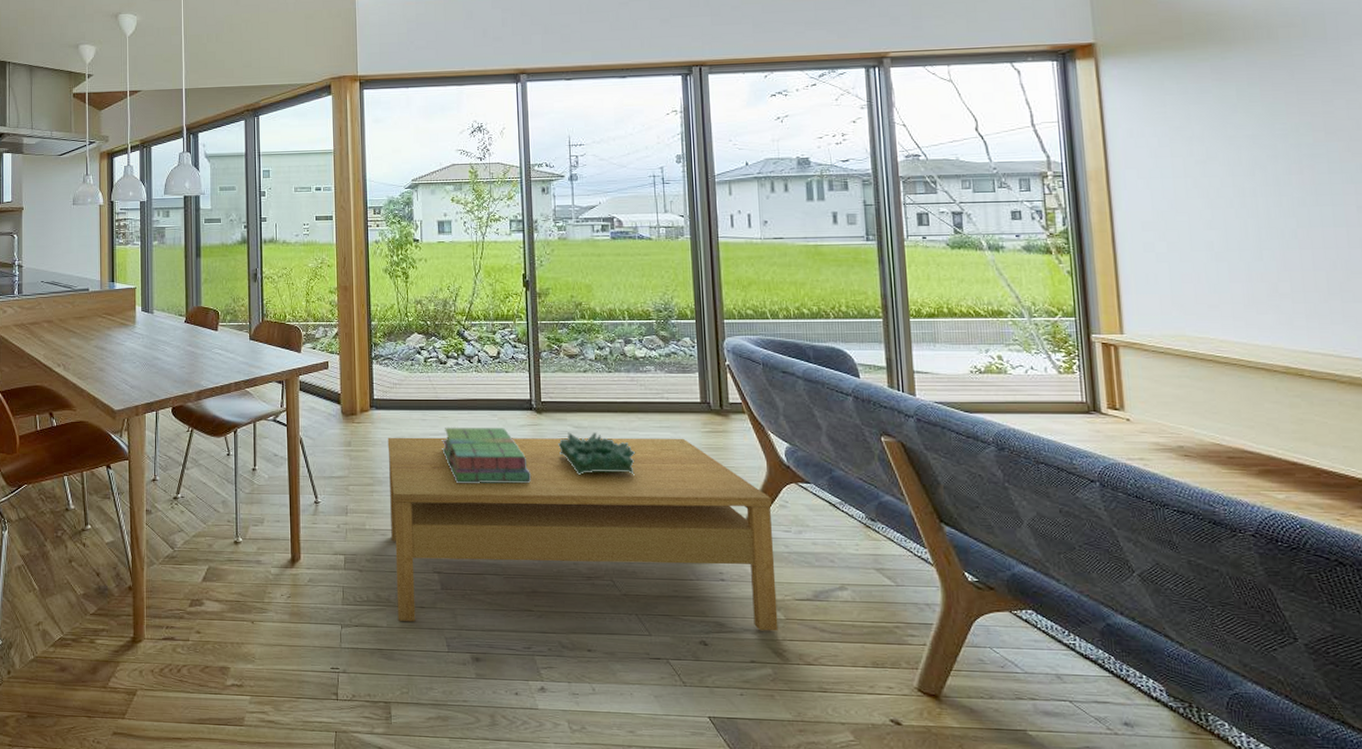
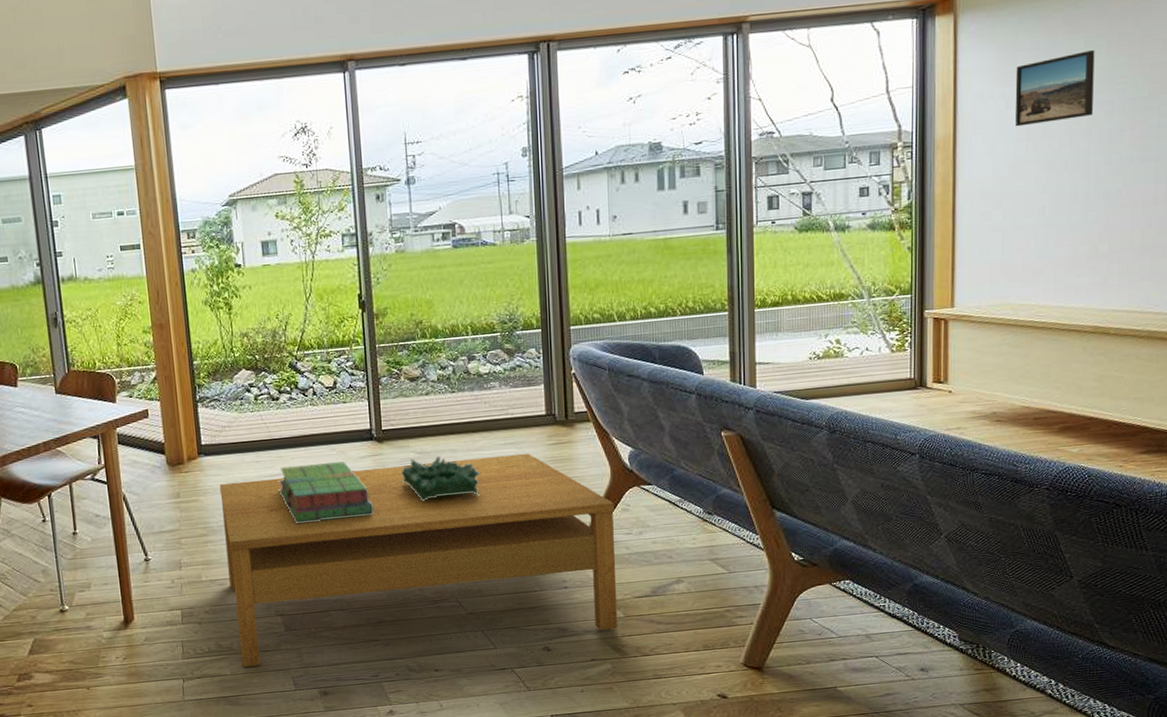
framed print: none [1165,98,1254,164] -> present [1015,50,1095,127]

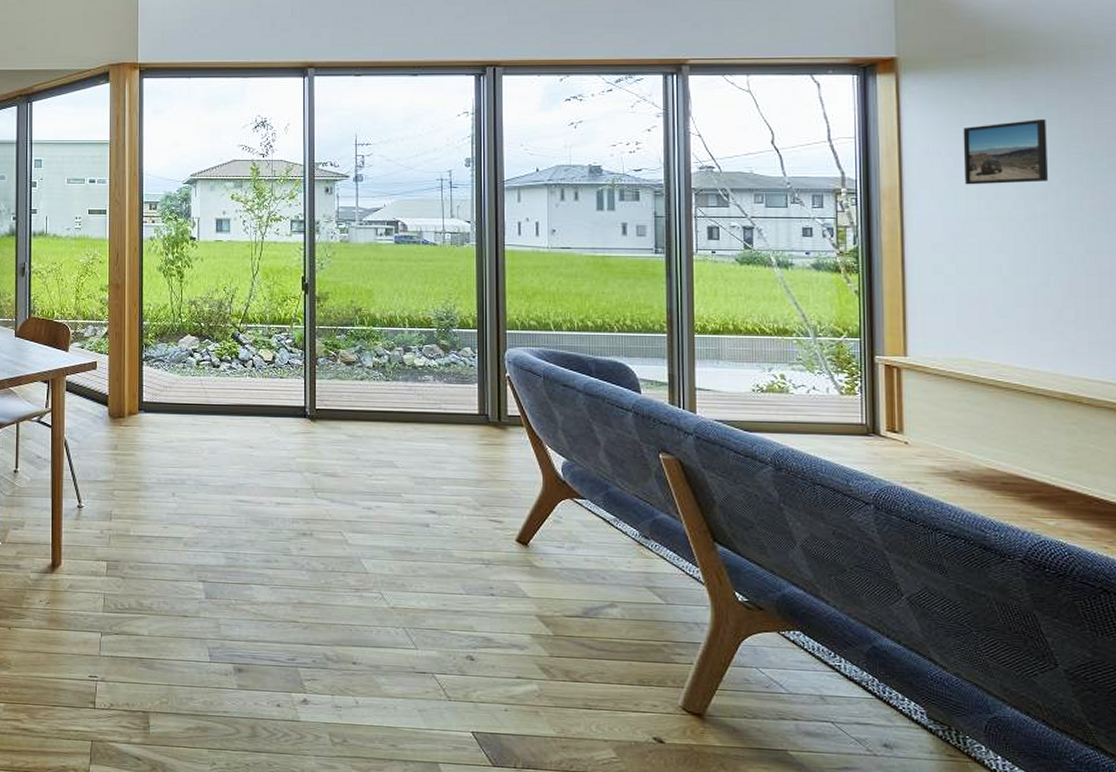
coffee table: present [219,453,618,667] -> none [155,441,546,648]
stack of books: present [278,461,375,523] -> none [212,432,303,492]
decorative bowl: present [401,456,481,502] -> none [331,441,411,487]

